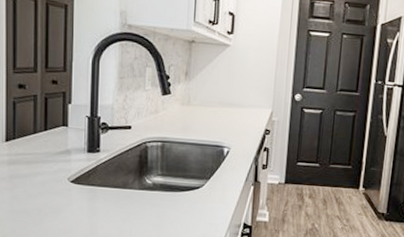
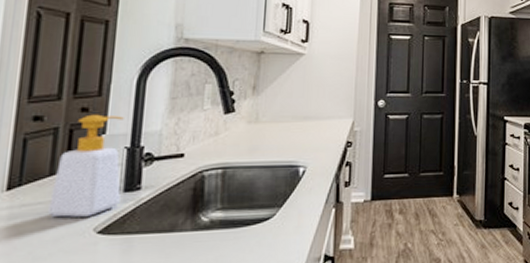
soap bottle: none [35,86,85,169] -> present [48,114,124,218]

